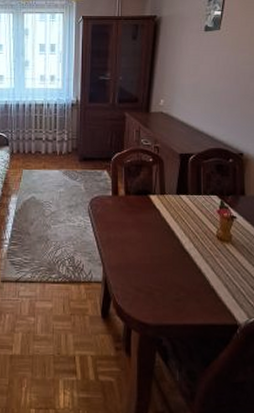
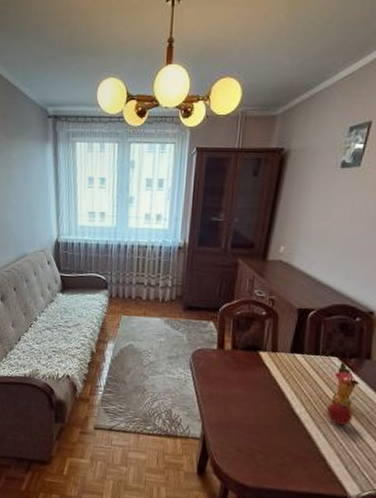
fruit: none [211,229,235,257] -> present [326,395,355,426]

